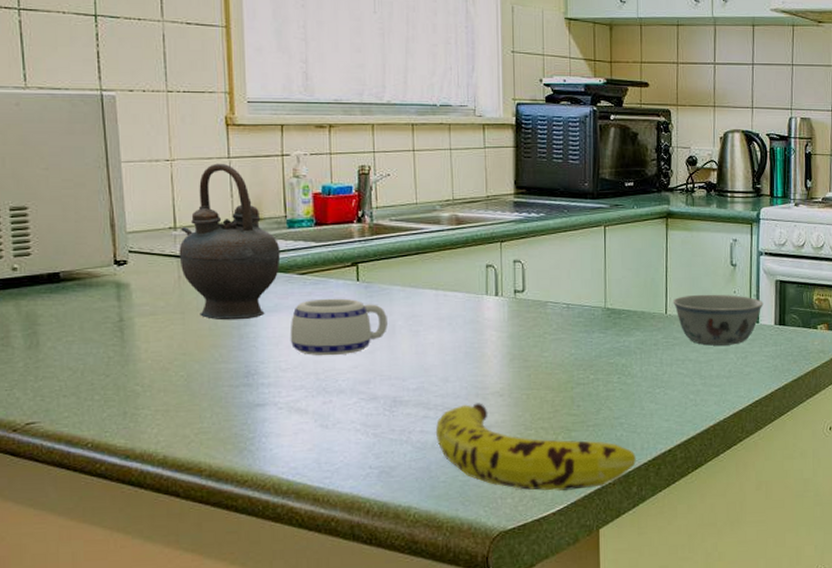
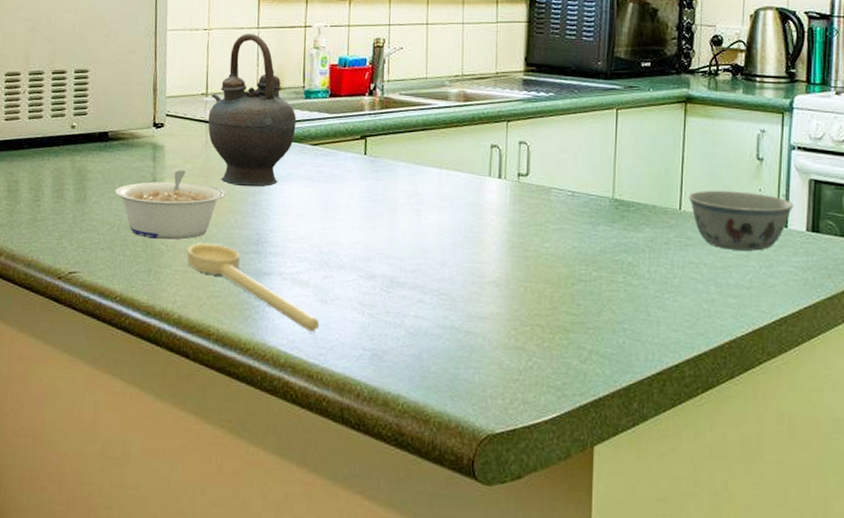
legume: none [73,307,206,381] -> present [114,170,225,240]
spoon: none [166,380,322,457] -> present [186,243,320,332]
mug: present [290,298,387,356] -> none [298,170,391,230]
fruit: present [435,403,636,491] -> none [429,291,639,398]

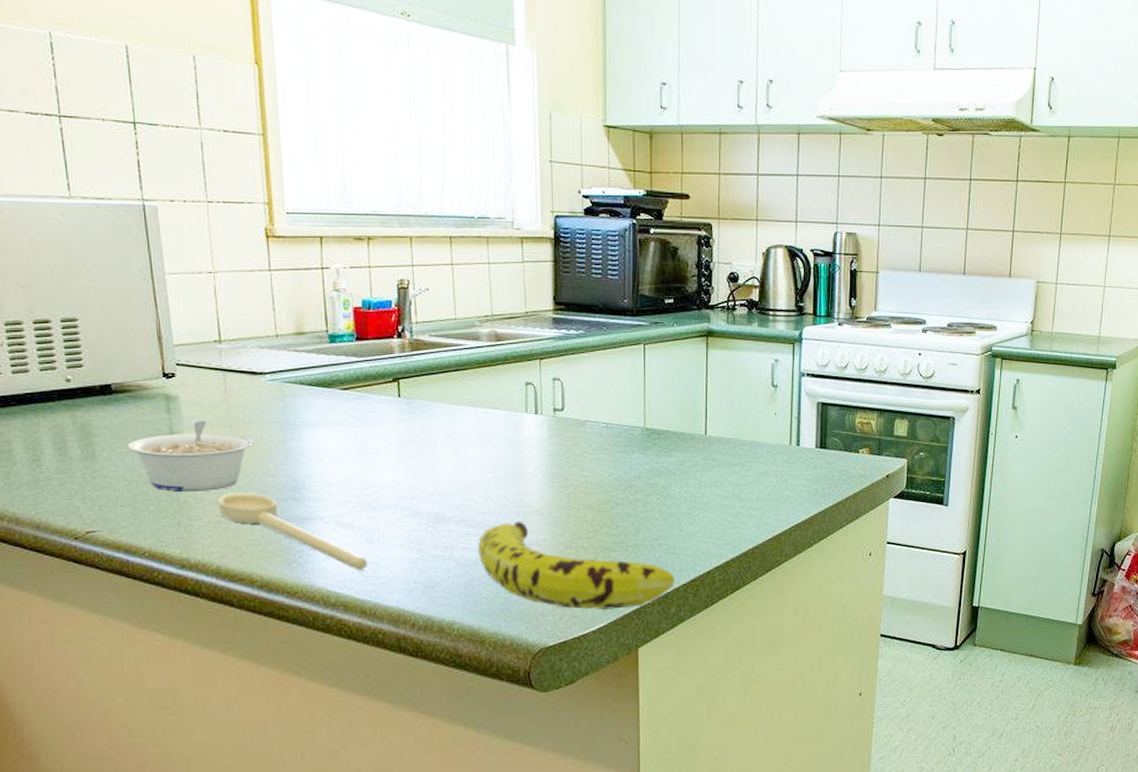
teapot: present [208,33,297,187] -> none [224,275,323,435]
fruit: none [429,291,639,398] -> present [477,521,675,610]
bowl: present [688,190,794,251] -> none [712,415,805,468]

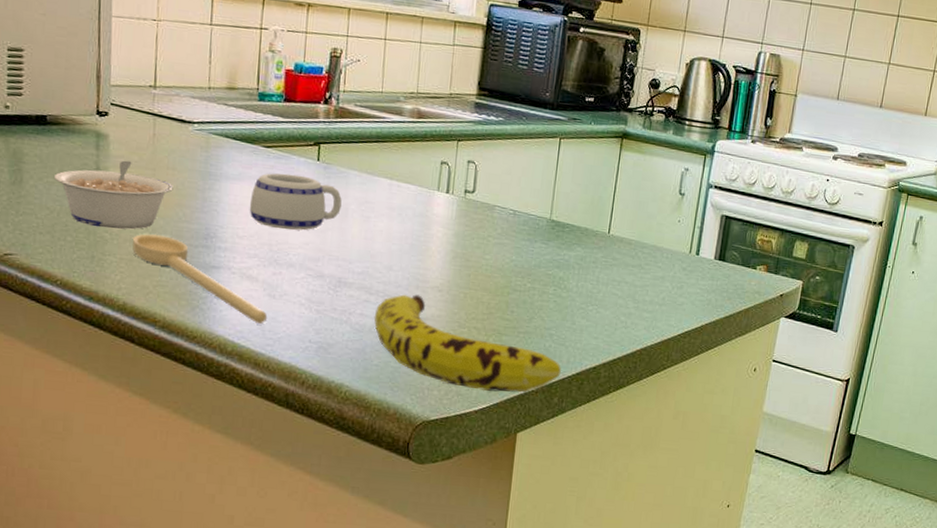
mug: none [334,414,429,472] -> present [249,173,342,231]

